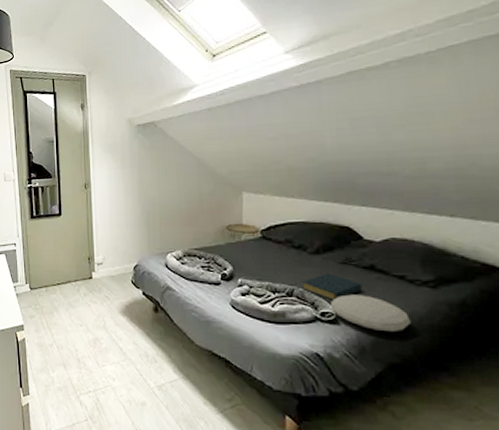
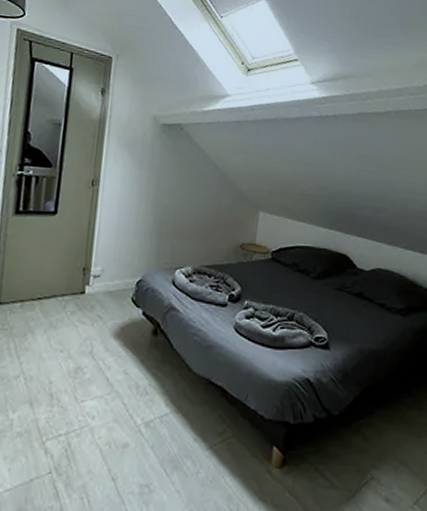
hardback book: present [302,273,363,300] -> none [302,298,352,325]
cushion: present [330,294,410,331] -> none [323,320,385,356]

